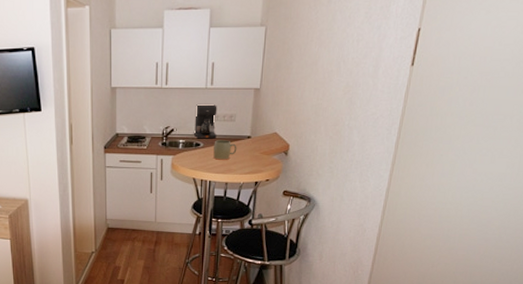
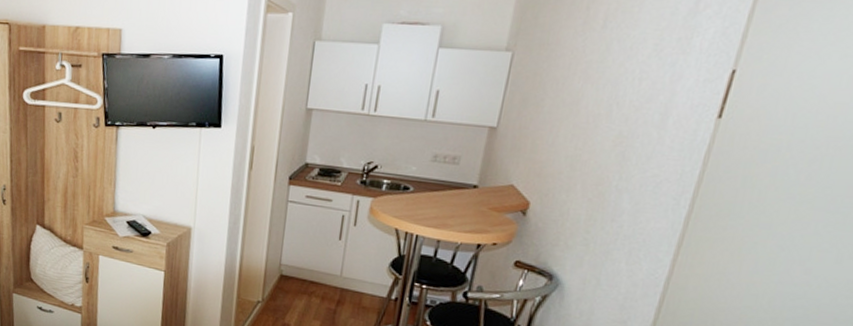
coffee maker: present [193,104,217,139] -> none [402,139,437,184]
mug: present [213,140,237,160] -> none [425,185,458,212]

